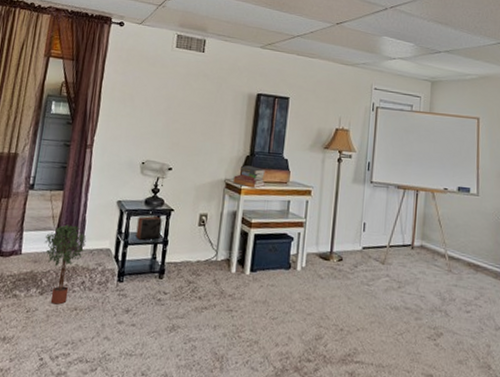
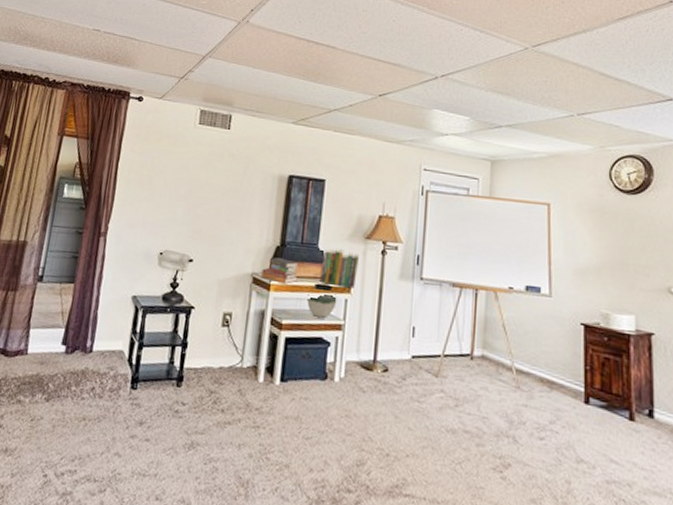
potted tree: present [45,224,87,305] -> none [53,321,98,413]
decorative box: present [135,216,162,240] -> none [151,314,181,342]
vase: none [273,187,300,217] -> present [307,283,337,318]
books: none [284,157,318,191] -> present [319,248,359,289]

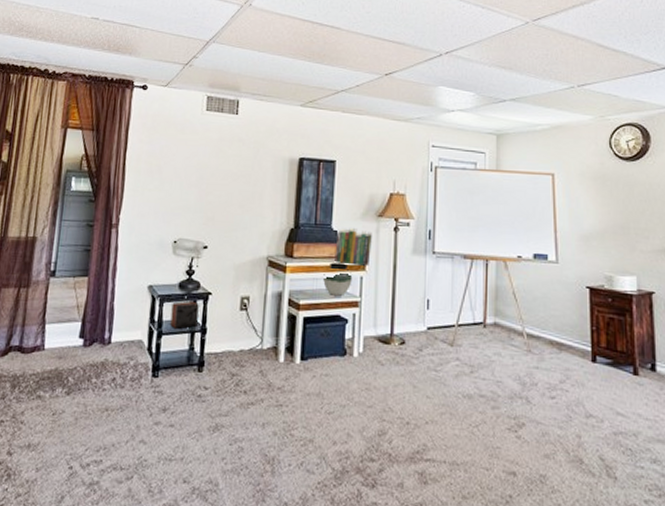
decorative box: none [151,314,181,342] -> present [170,301,199,329]
books: present [261,257,298,284] -> none [277,240,313,265]

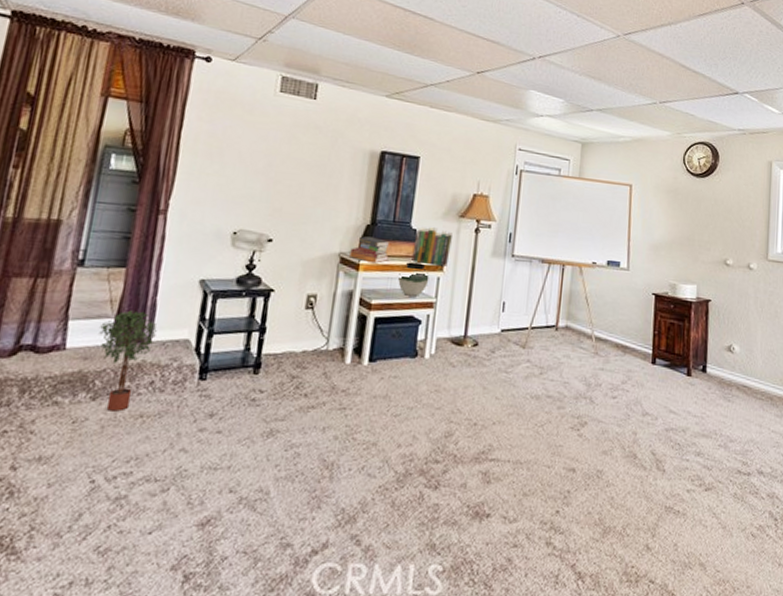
potted tree: none [70,314,116,405] -> present [99,310,157,412]
decorative box: present [170,301,199,329] -> none [223,297,259,328]
books: none [277,240,313,265] -> present [350,236,389,264]

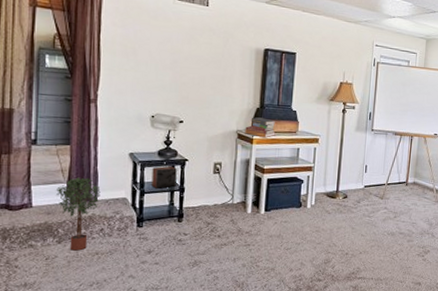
decorative box: none [223,297,259,328] -> present [151,166,177,189]
vase: present [398,262,429,296] -> none [284,136,308,162]
books: present [411,227,452,267] -> none [293,109,325,139]

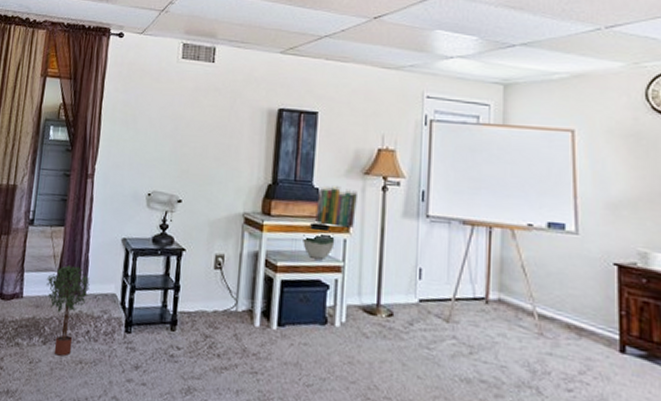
decorative box: present [151,166,177,189] -> none [143,256,172,285]
books: present [245,117,276,138] -> none [253,196,292,224]
vase: none [284,136,308,162] -> present [303,222,335,259]
books: none [293,109,325,139] -> present [315,185,357,228]

